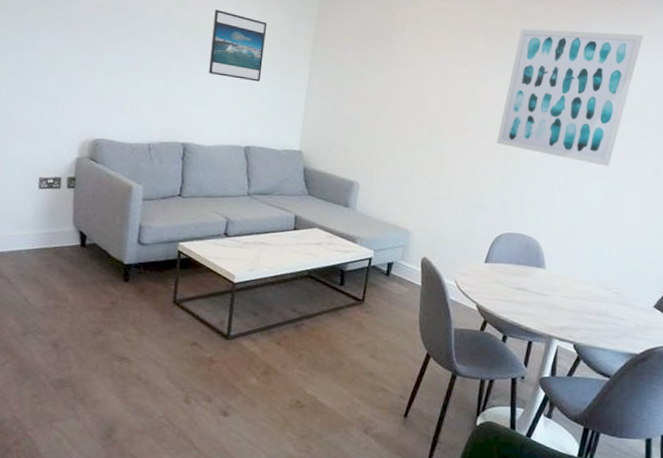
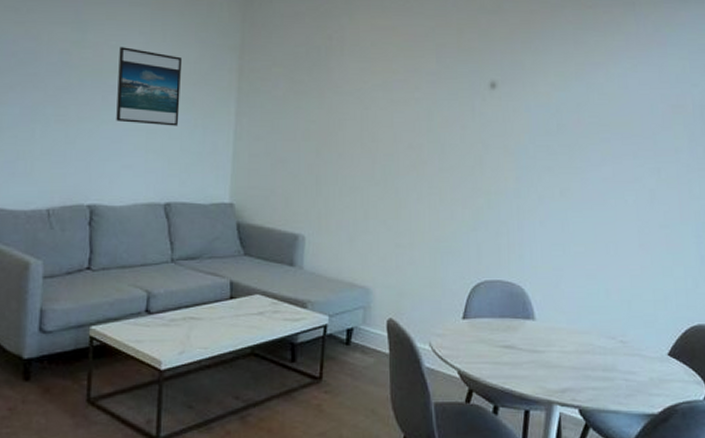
wall art: present [496,28,643,166] -> none [462,40,616,192]

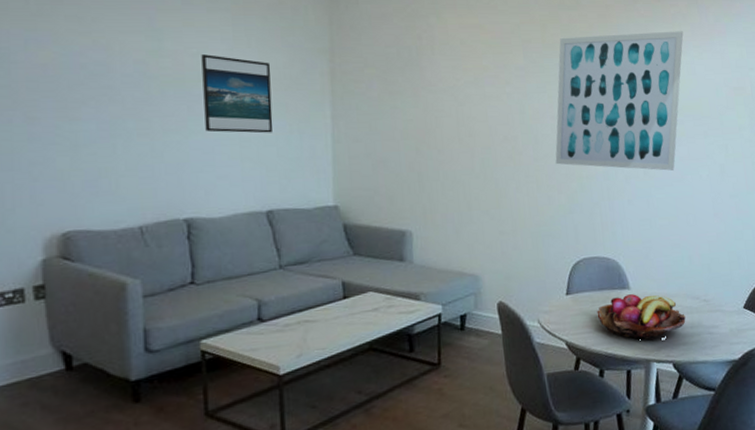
wall art: none [462,40,616,192] -> present [555,31,684,171]
fruit basket: none [495,326,598,380] -> present [596,294,686,340]

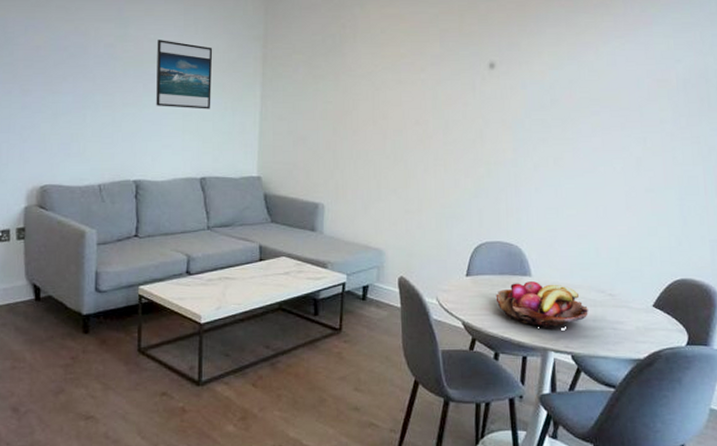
wall art: present [555,31,684,171] -> none [464,21,605,161]

